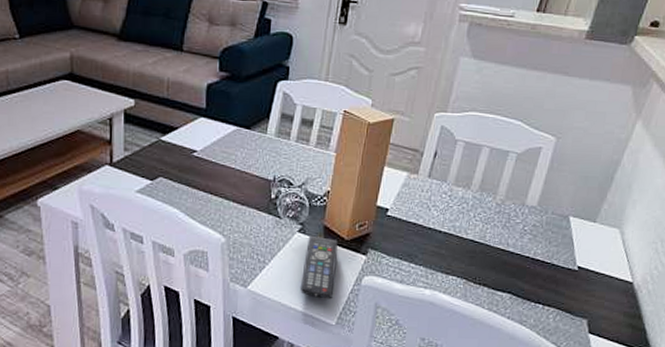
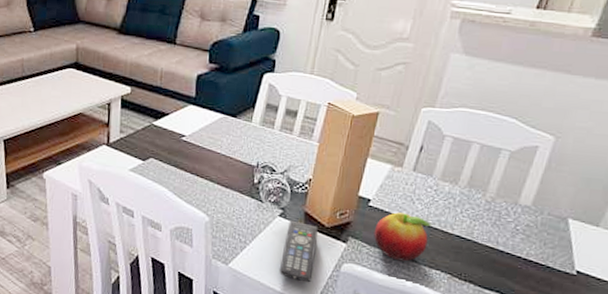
fruit: none [392,220,448,270] -> present [373,212,433,262]

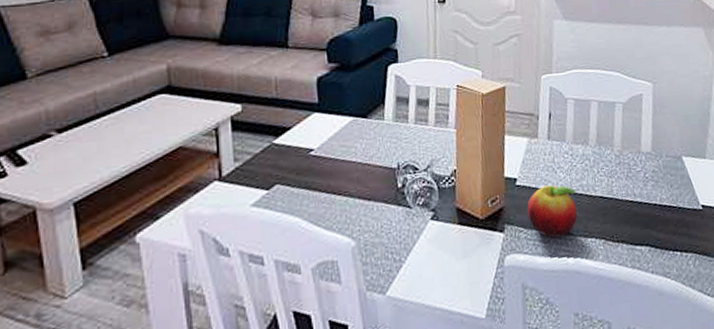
remote control: present [279,220,318,283] -> none [442,220,478,291]

